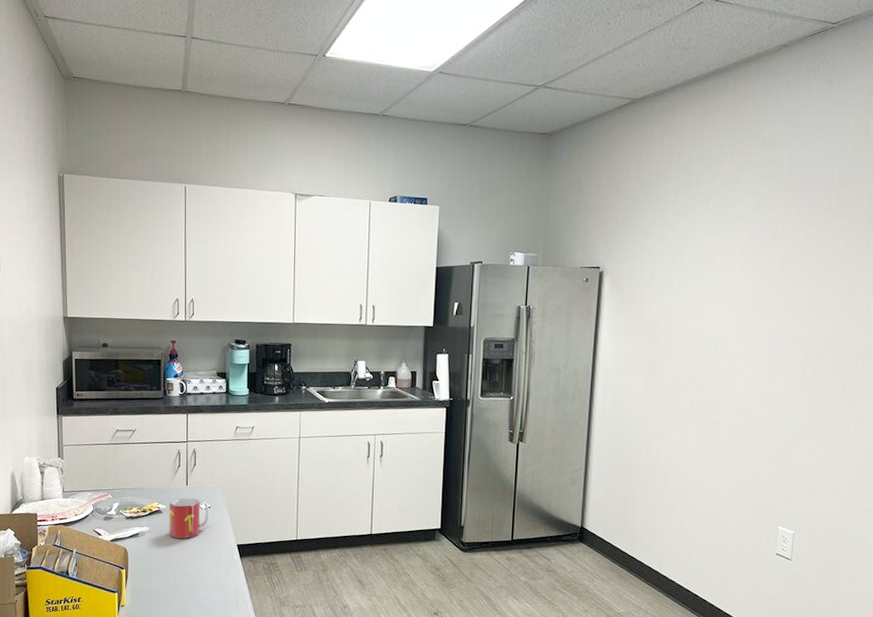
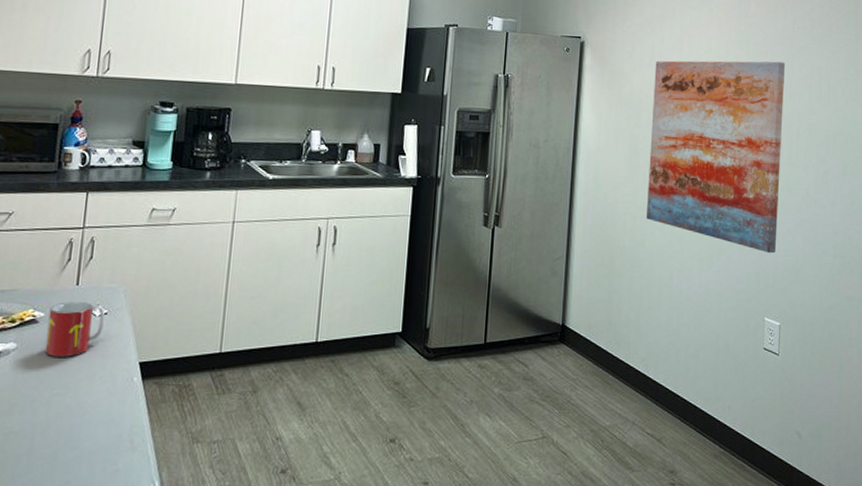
wall art: none [662,282,814,468] -> present [647,60,786,254]

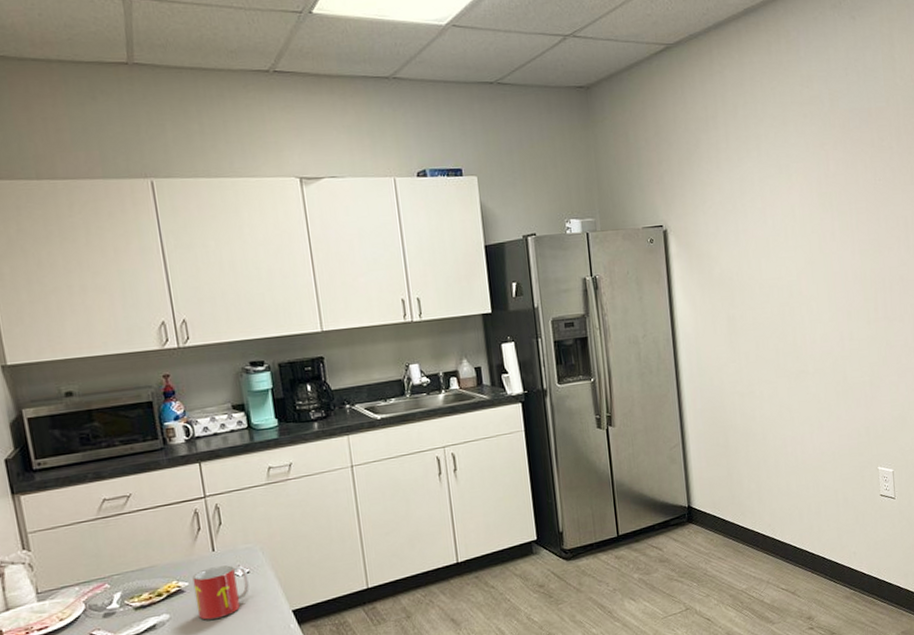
wall art: present [647,60,786,254] -> none [741,217,882,407]

